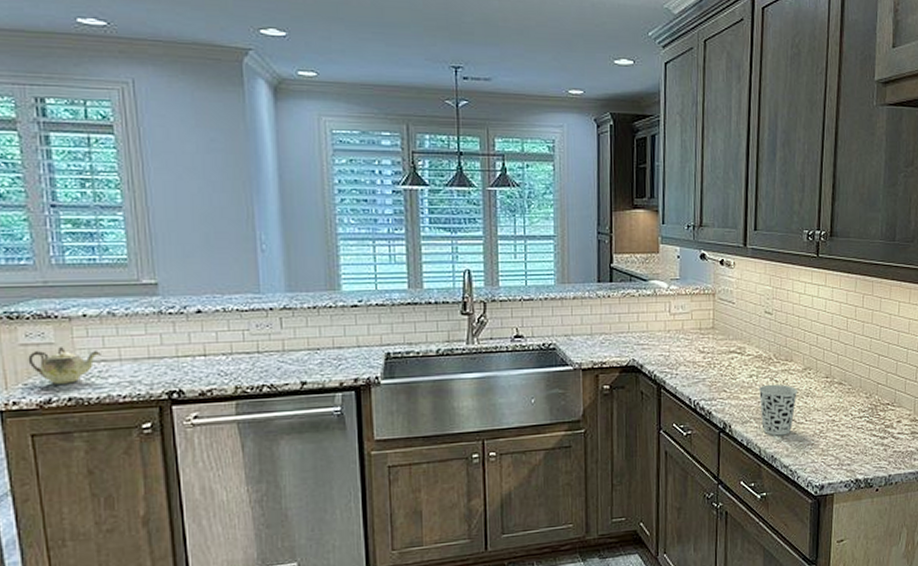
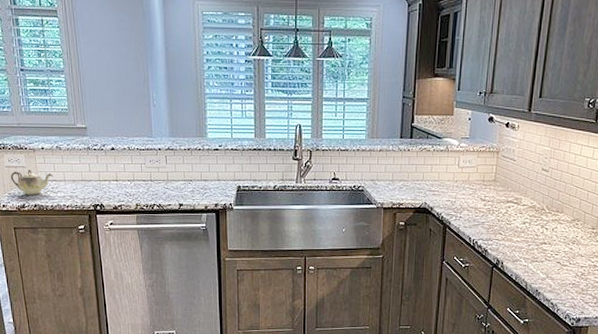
cup: present [758,384,799,436] -> none [529,231,566,274]

